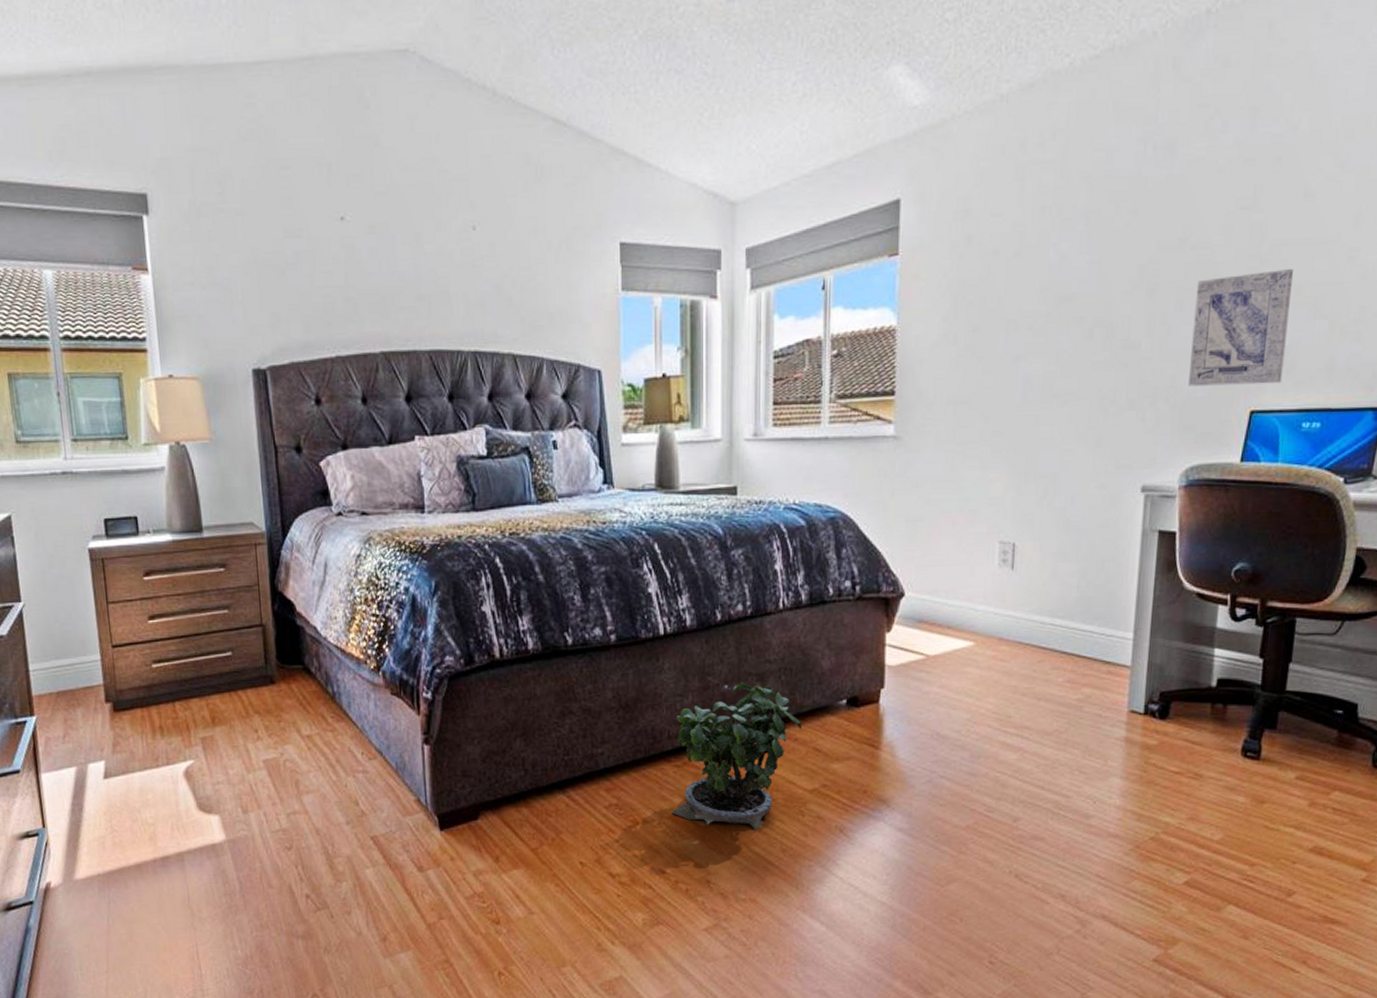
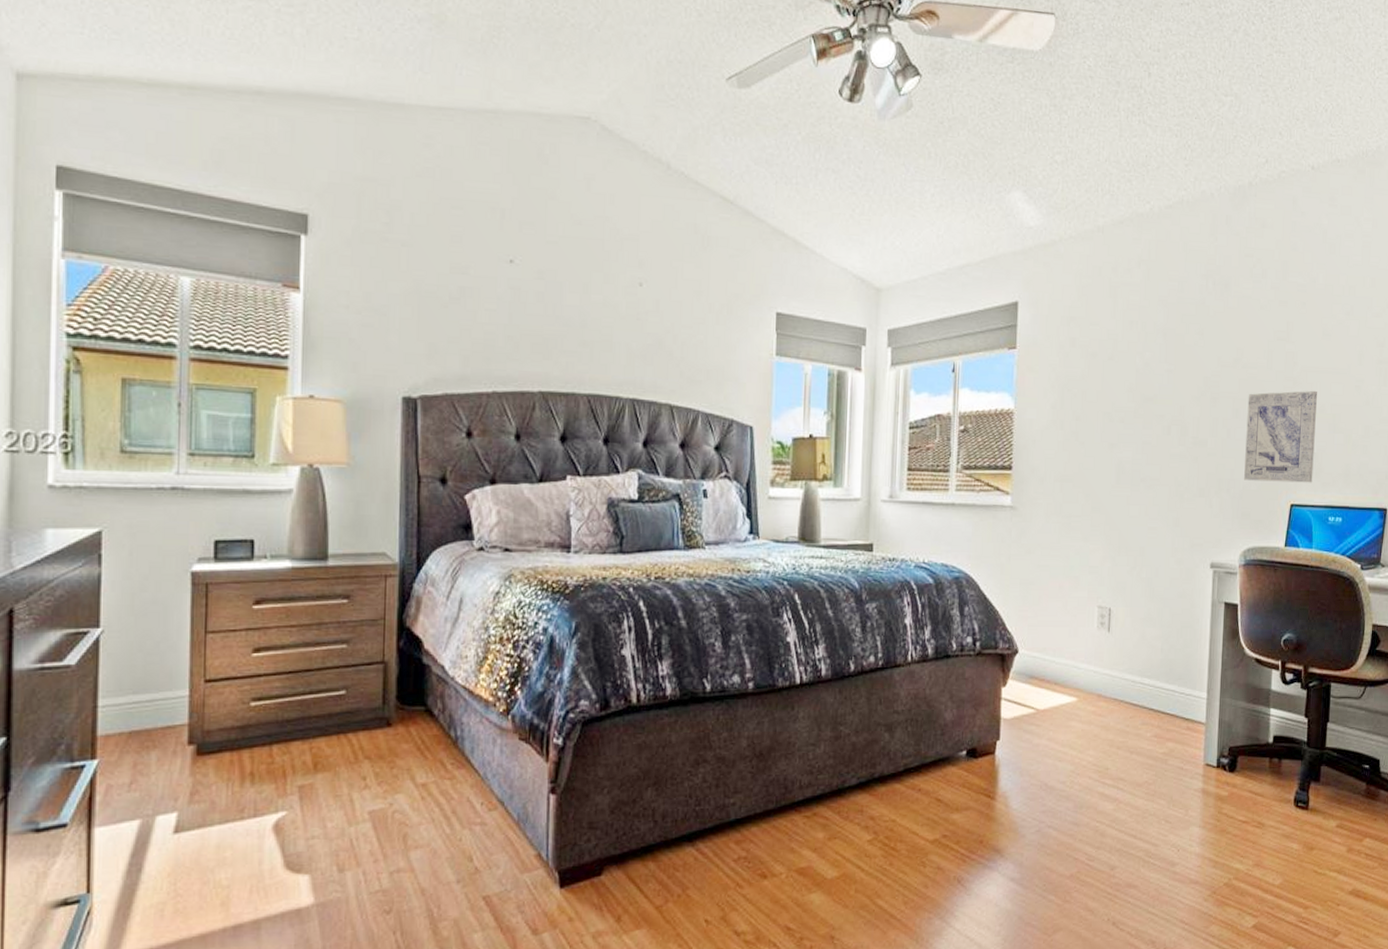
potted plant: present [672,682,801,831] -> none [799,732,925,883]

